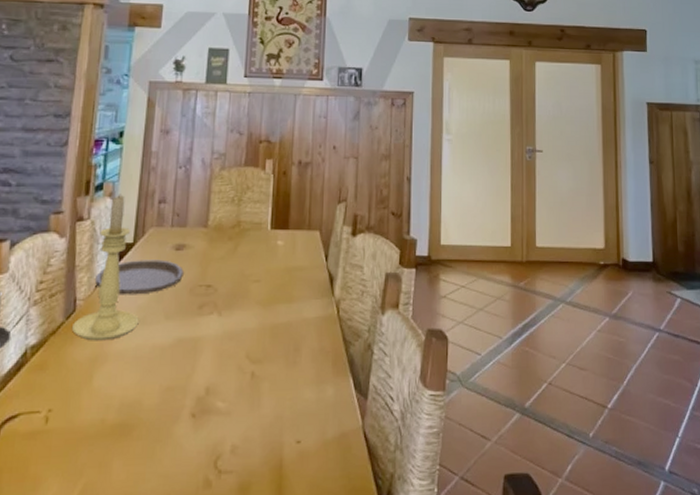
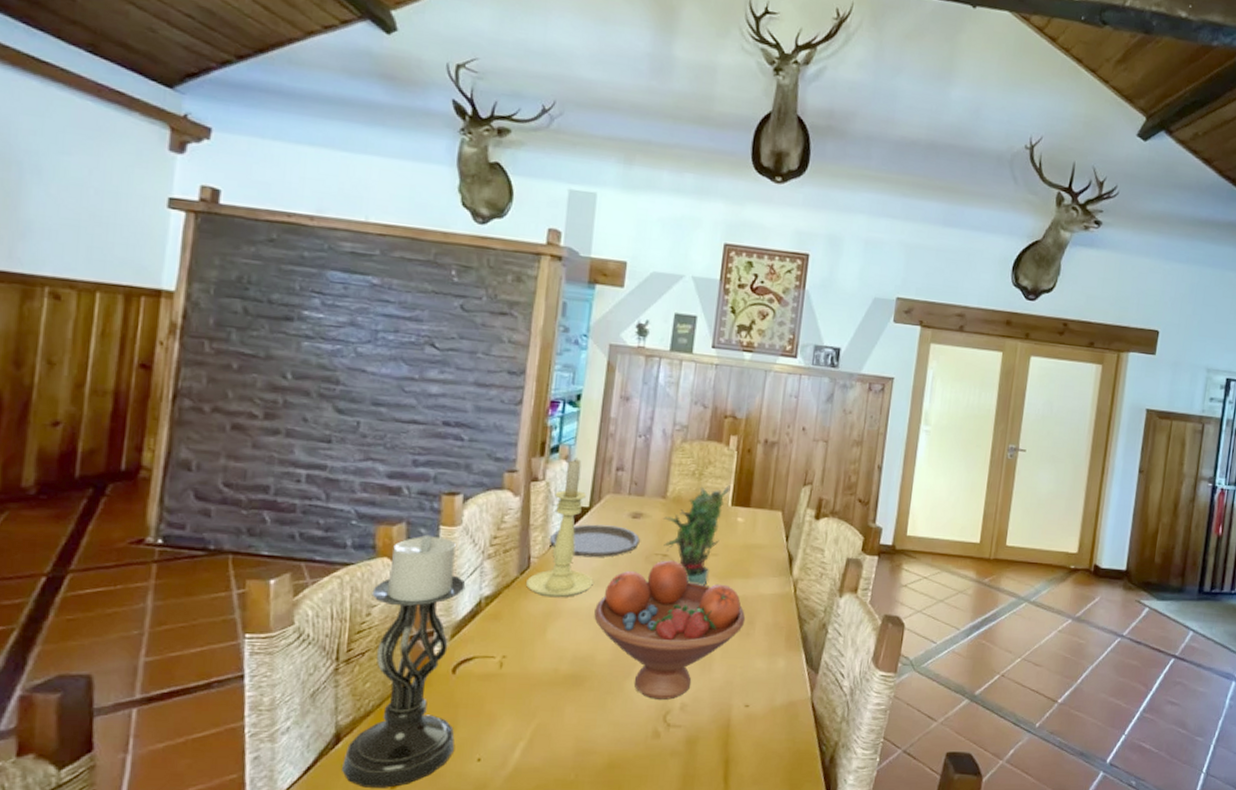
fruit bowl: none [140,290,292,444] -> present [594,560,746,700]
potted plant: none [206,209,269,315] -> present [663,485,731,586]

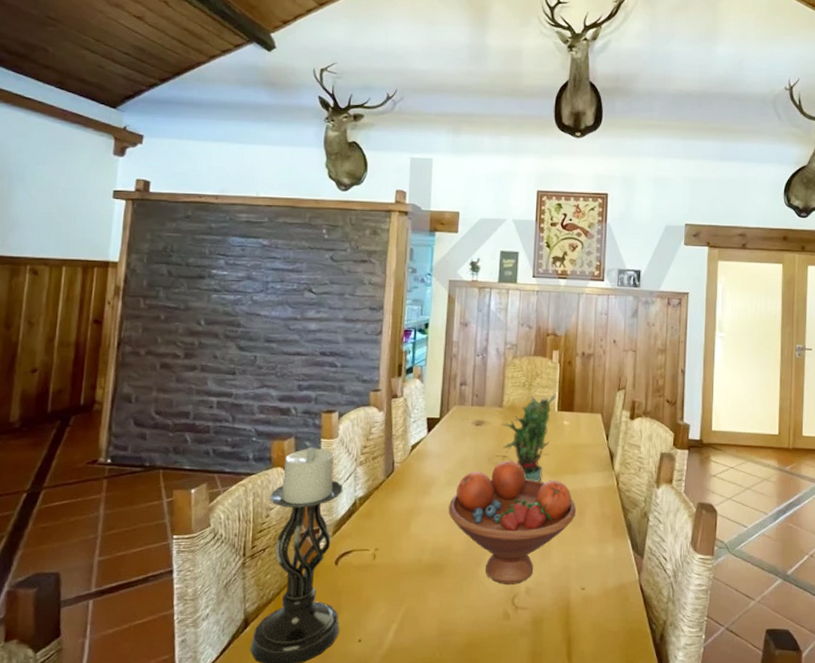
candle holder: present [526,458,594,598] -> none [392,376,446,497]
plate: present [550,524,640,558] -> none [409,432,483,461]

